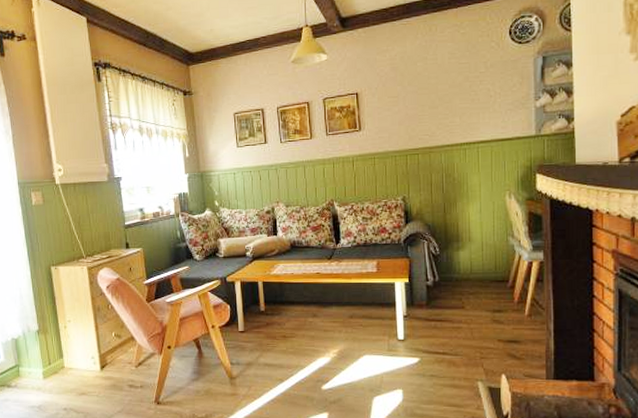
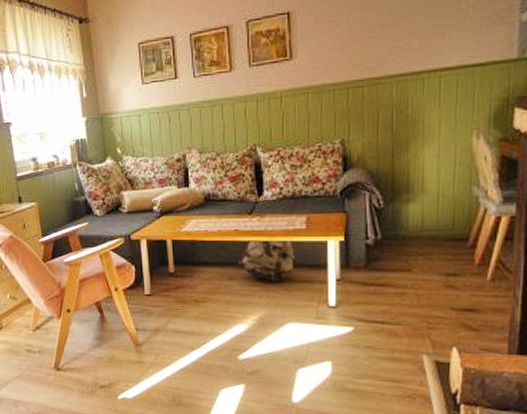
backpack: none [319,280,369,320] -> present [237,238,296,283]

